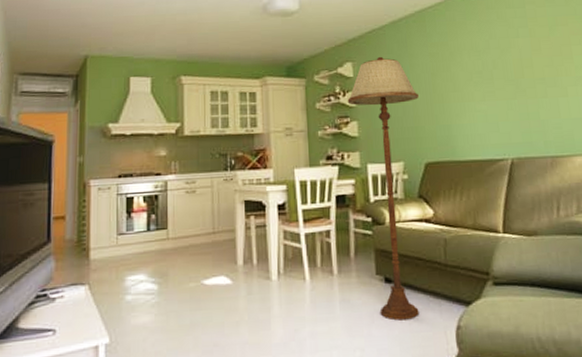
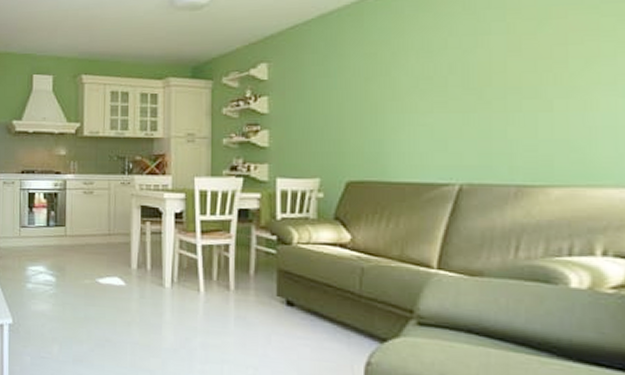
floor lamp: present [347,56,420,321] -> none [259,56,345,347]

